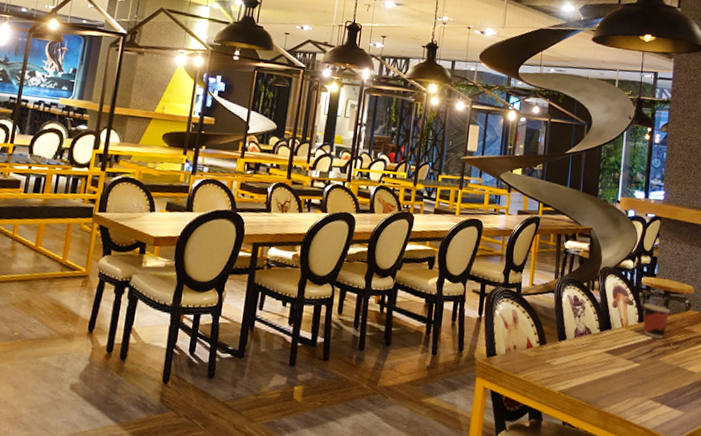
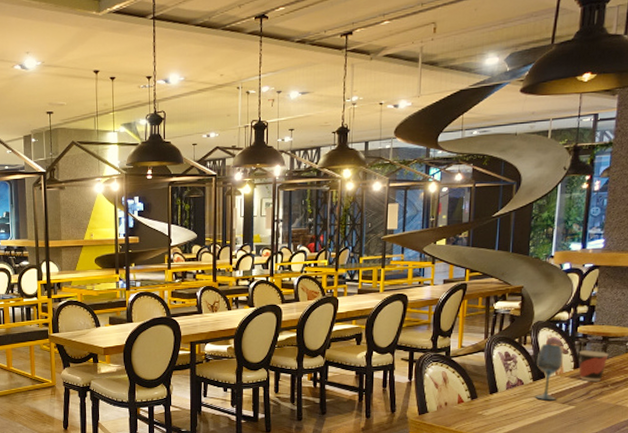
wineglass: none [601,292,629,355] -> present [534,344,563,401]

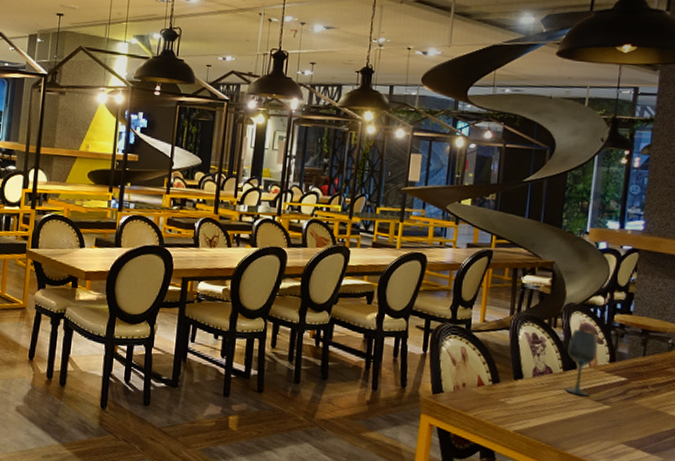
cup: present [578,350,609,382] -> none [615,342,649,381]

